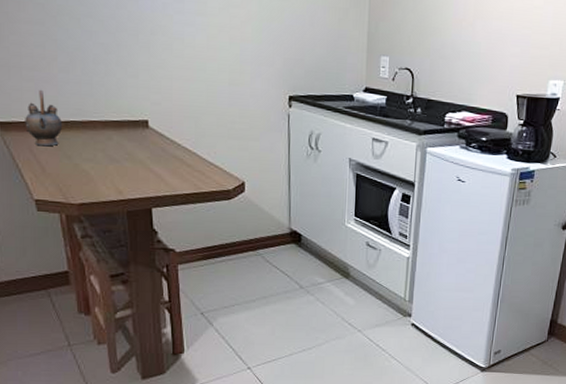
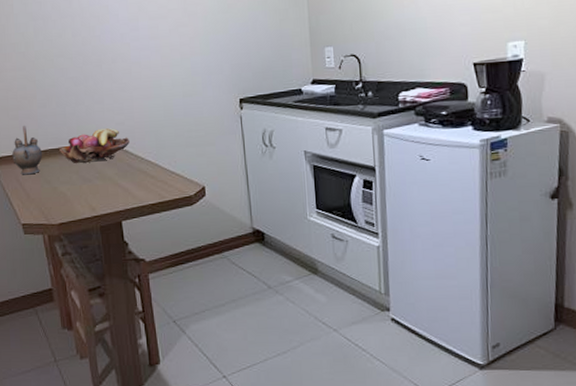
fruit basket: none [83,106,166,141] -> present [59,128,130,163]

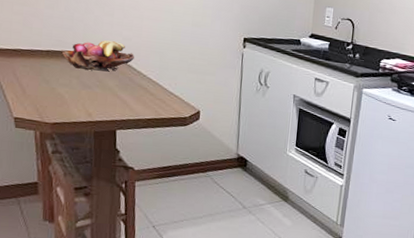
teapot: present [12,125,42,175] -> none [11,22,44,72]

